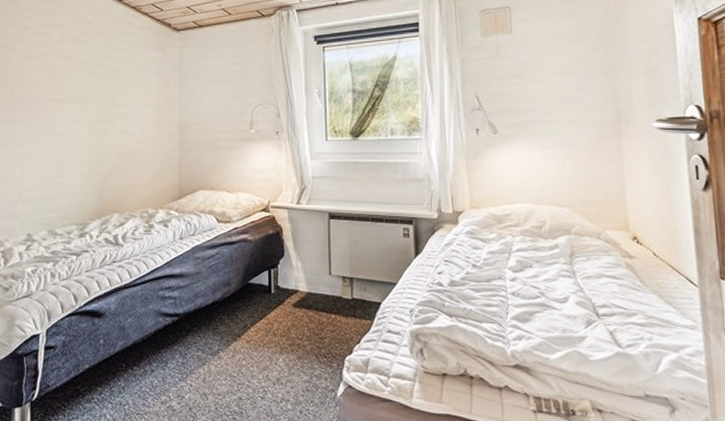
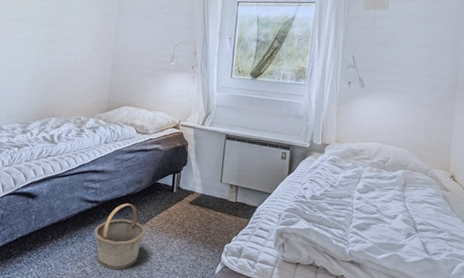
basket: none [177,314,243,402] -> present [94,203,146,270]

